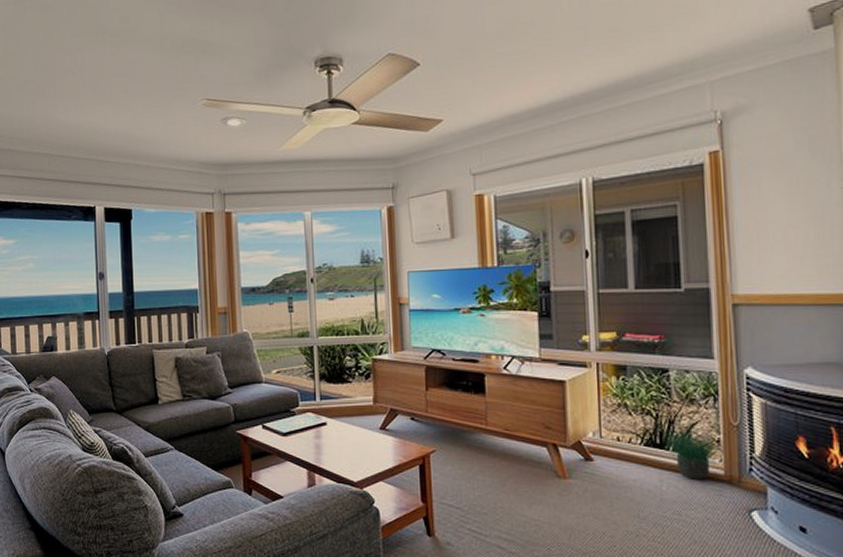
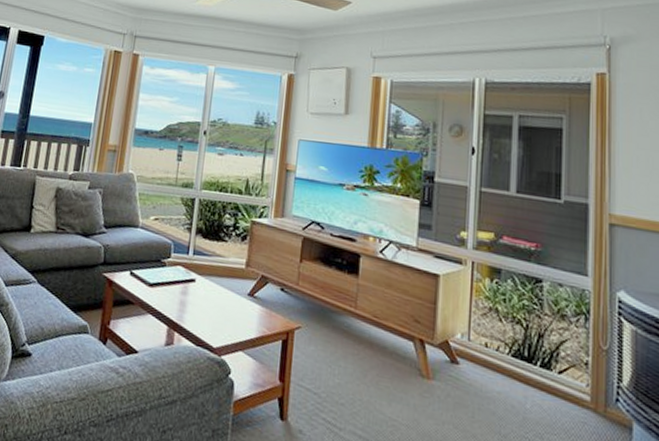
potted plant: present [663,423,724,480] -> none [531,337,591,404]

